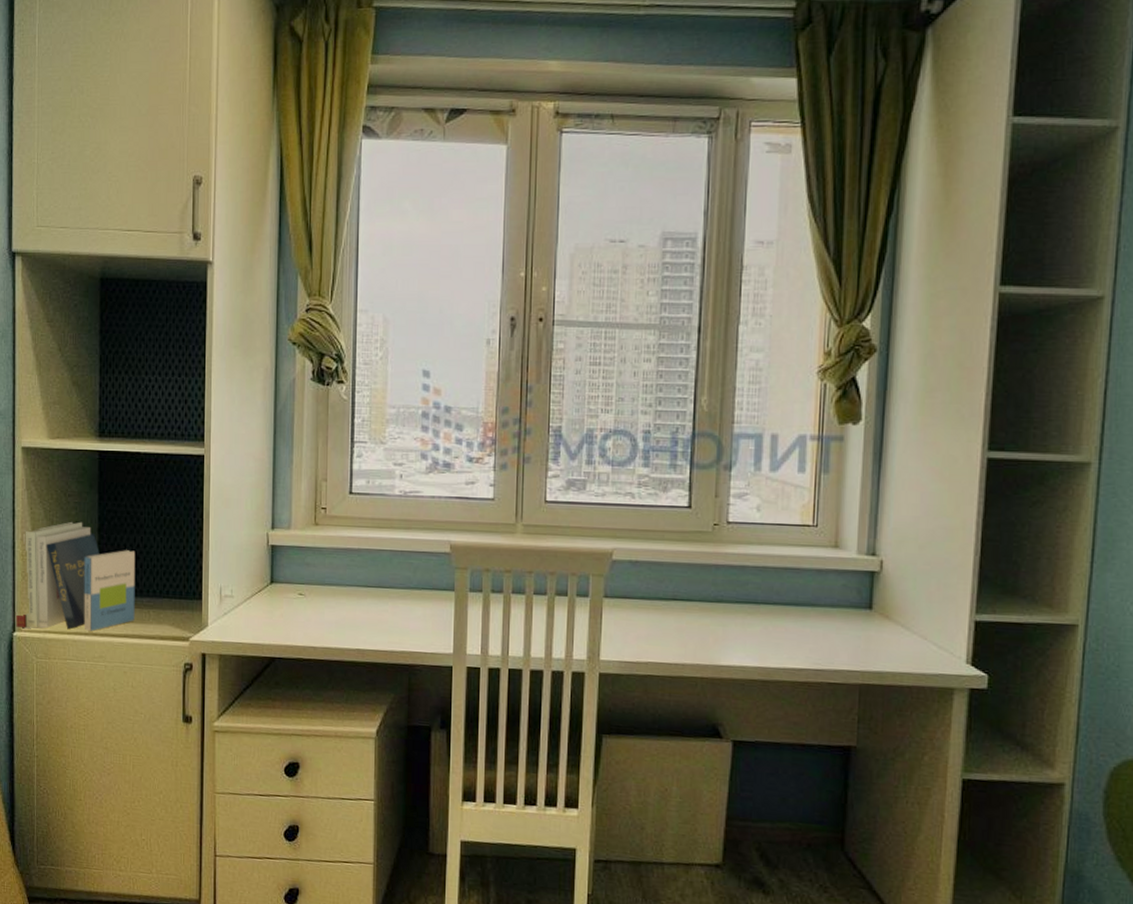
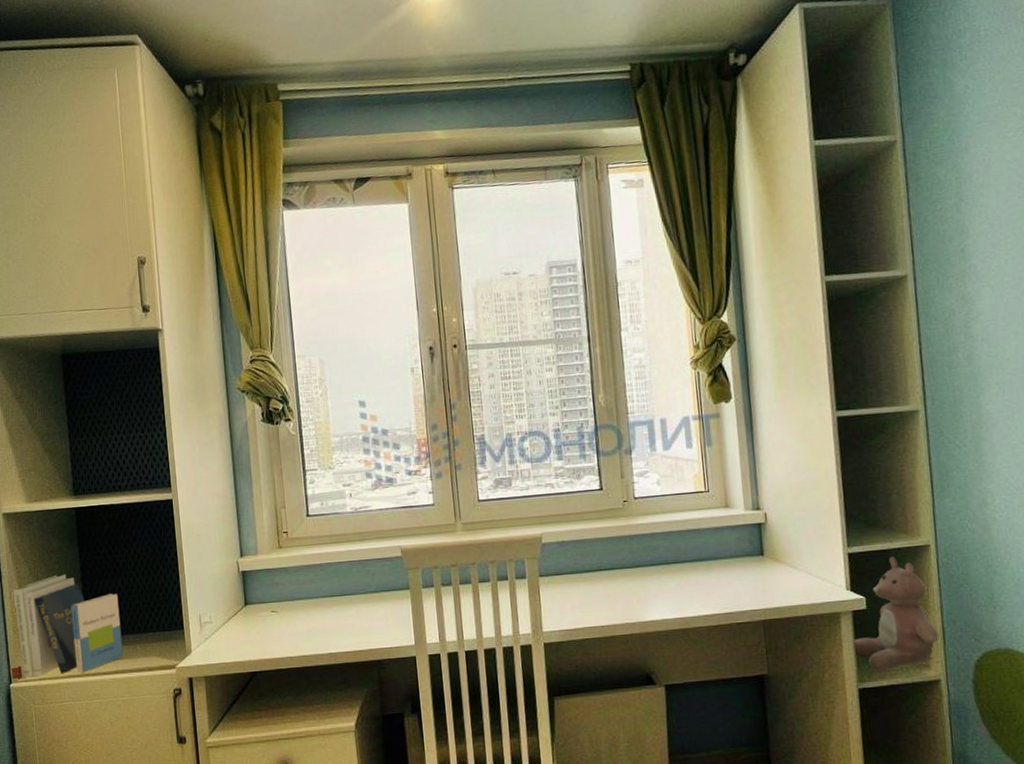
stuffed animal: none [963,633,1072,764] -> present [852,557,939,672]

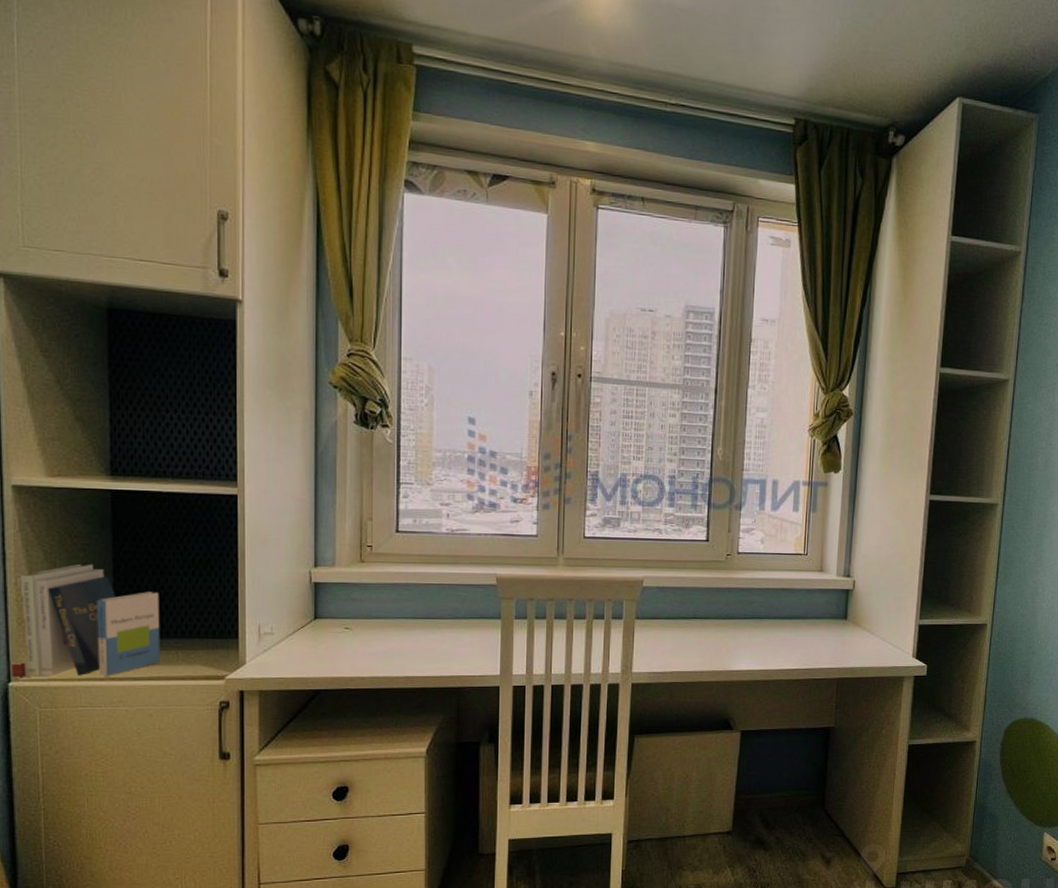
stuffed animal: present [852,557,939,672] -> none [910,632,981,731]

